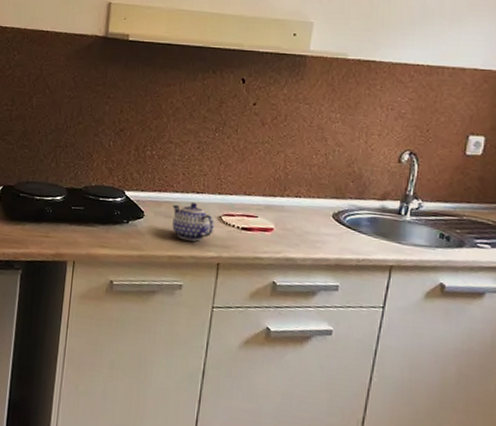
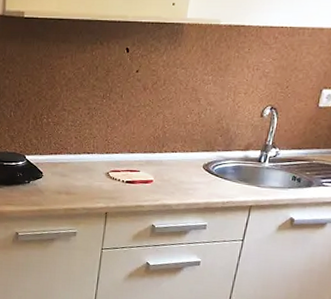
teapot: present [172,202,214,241] -> none [67,161,103,195]

